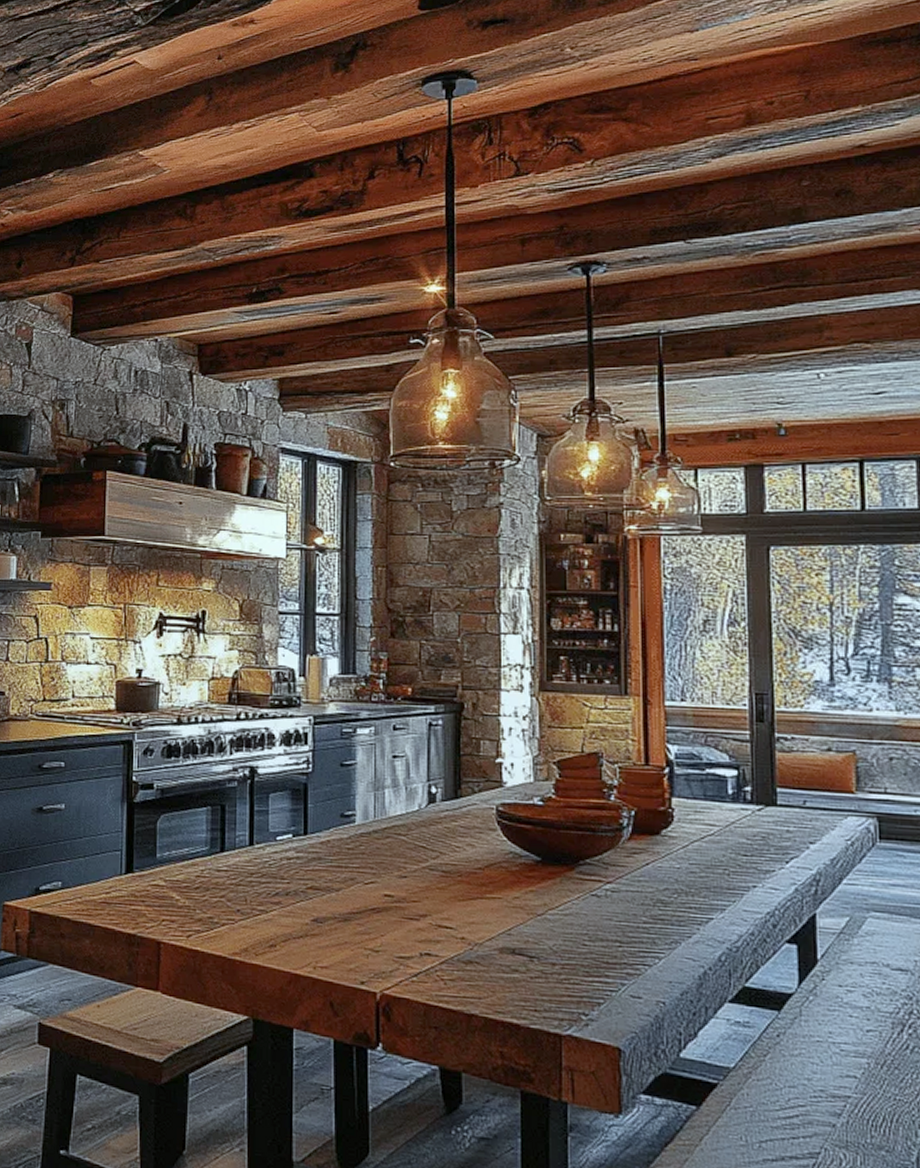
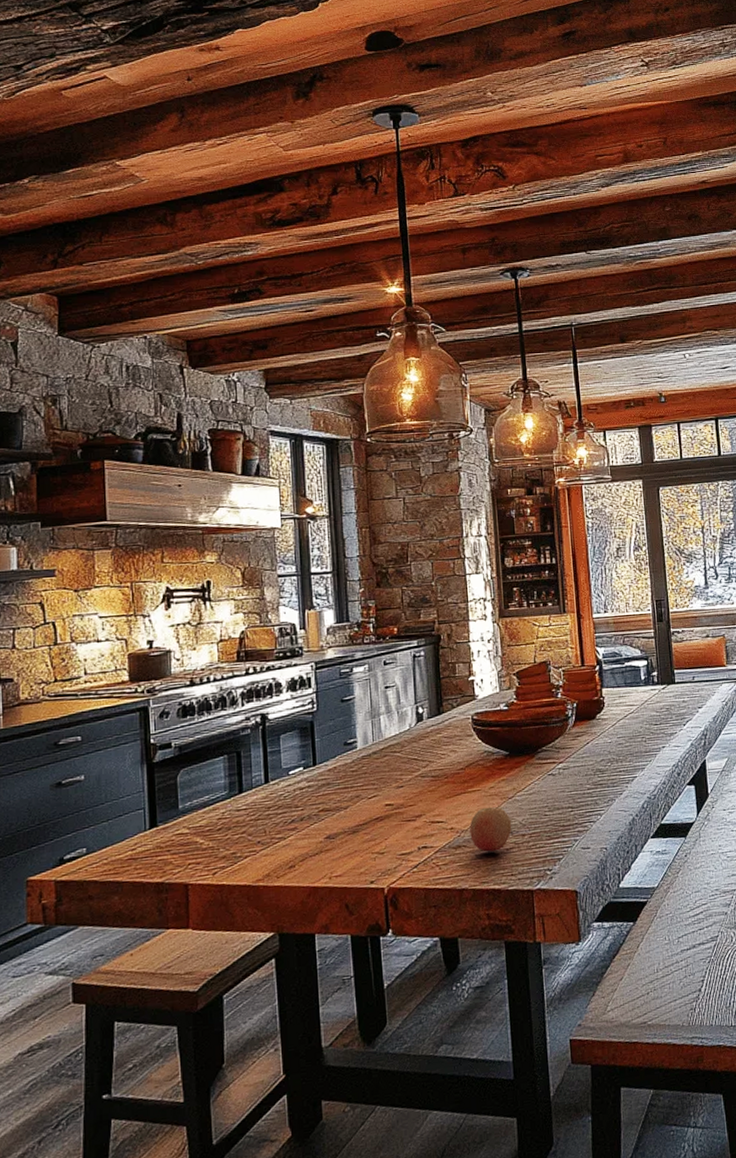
fruit: none [485,920,539,977] -> present [469,807,512,852]

